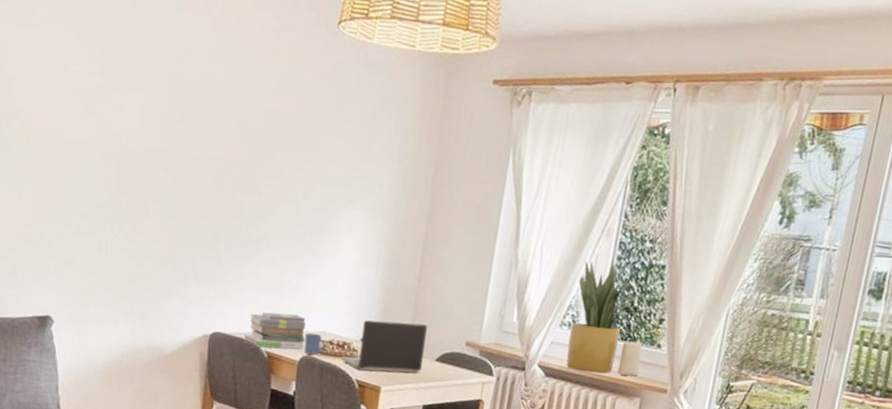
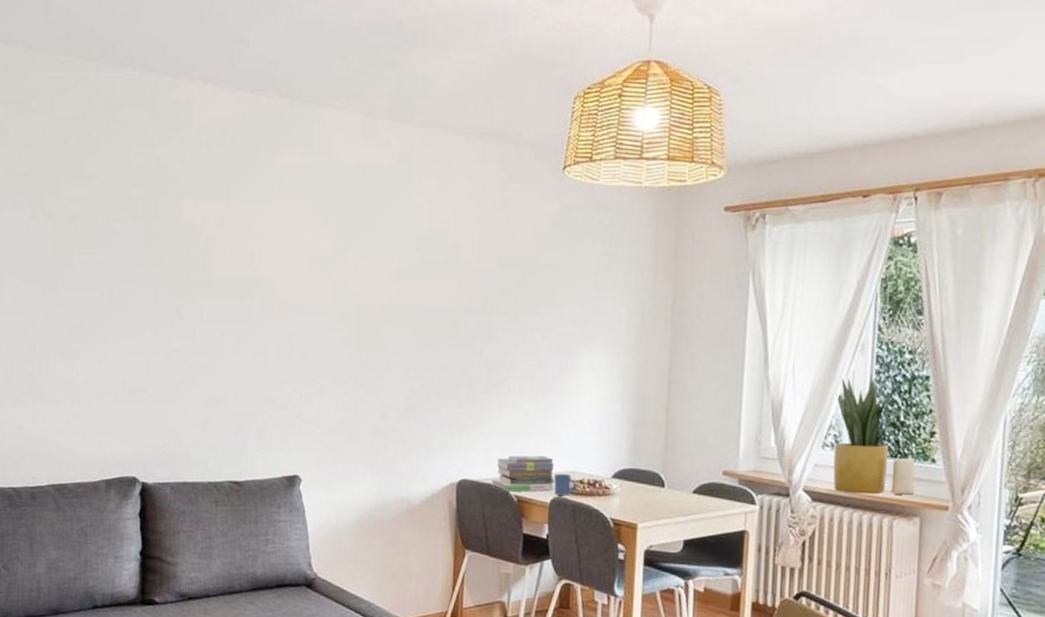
laptop computer: present [340,320,427,374] -> none [592,455,681,509]

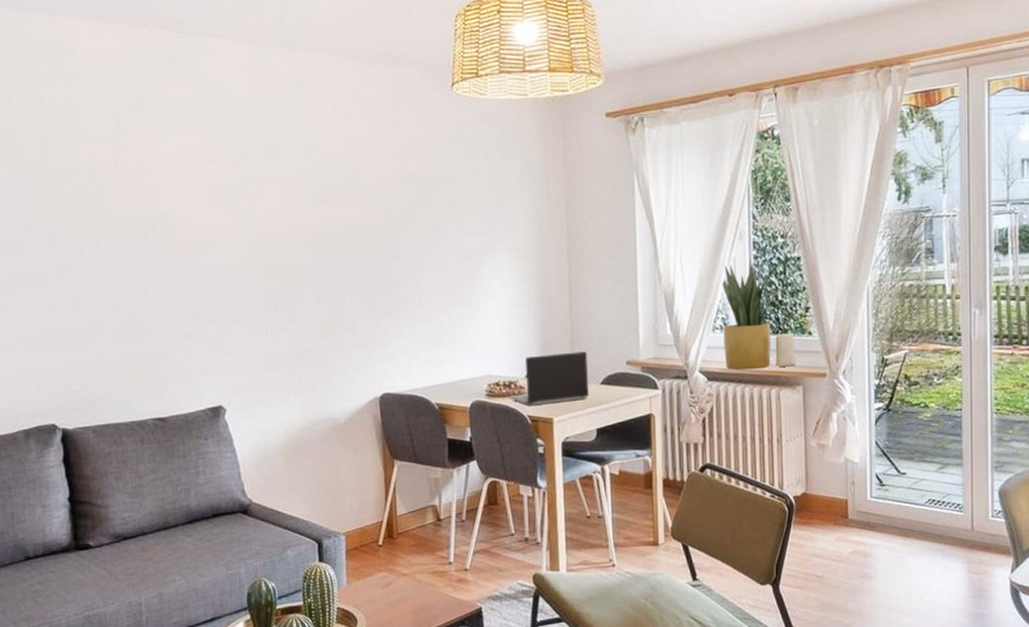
books: present [491,455,554,493] -> none [412,363,472,401]
mug: present [554,473,577,497] -> none [472,378,494,400]
laptop computer: none [592,455,681,509] -> present [509,351,589,407]

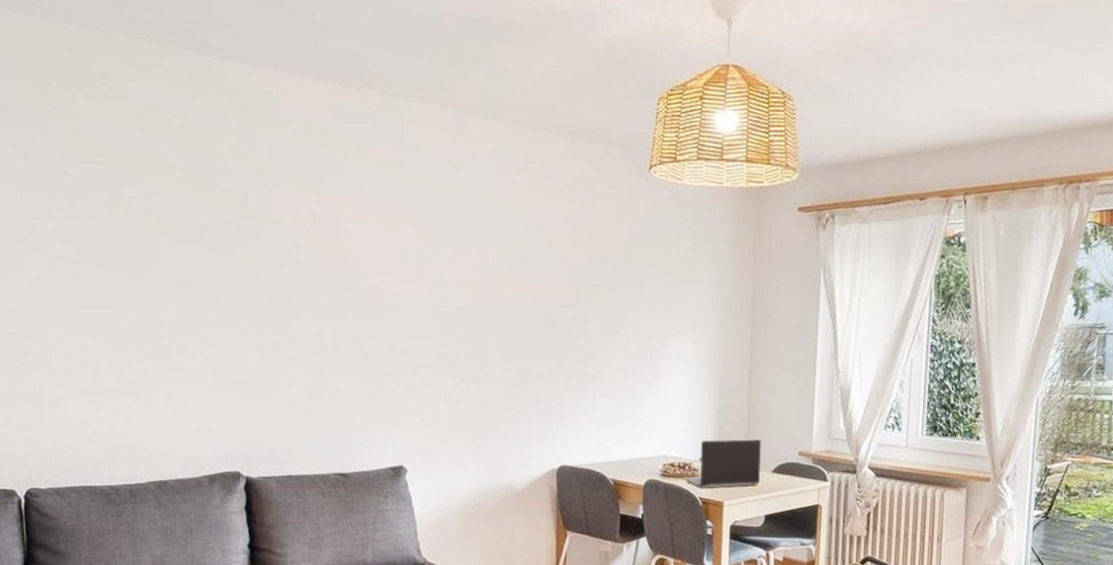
planter: present [721,259,779,369] -> none [893,361,952,468]
candle: present [775,333,796,368] -> none [942,436,963,470]

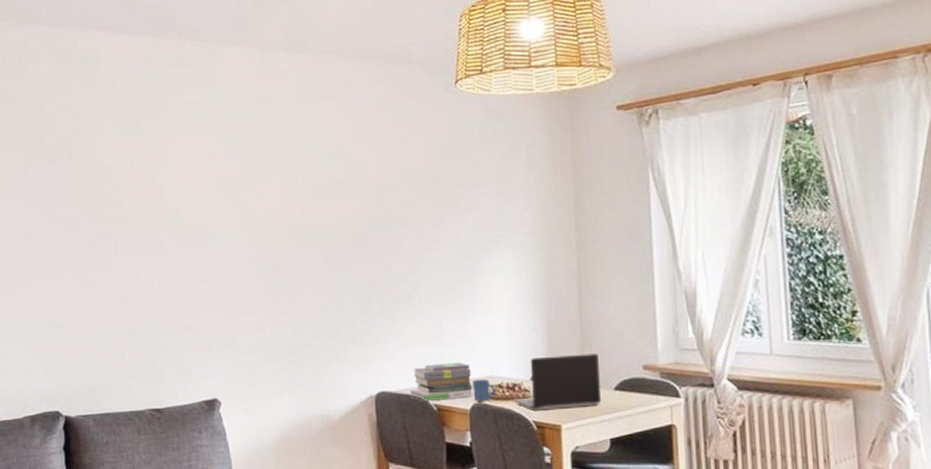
books: none [589,441,647,477] -> present [410,362,473,402]
mug: none [647,457,669,479] -> present [472,379,497,402]

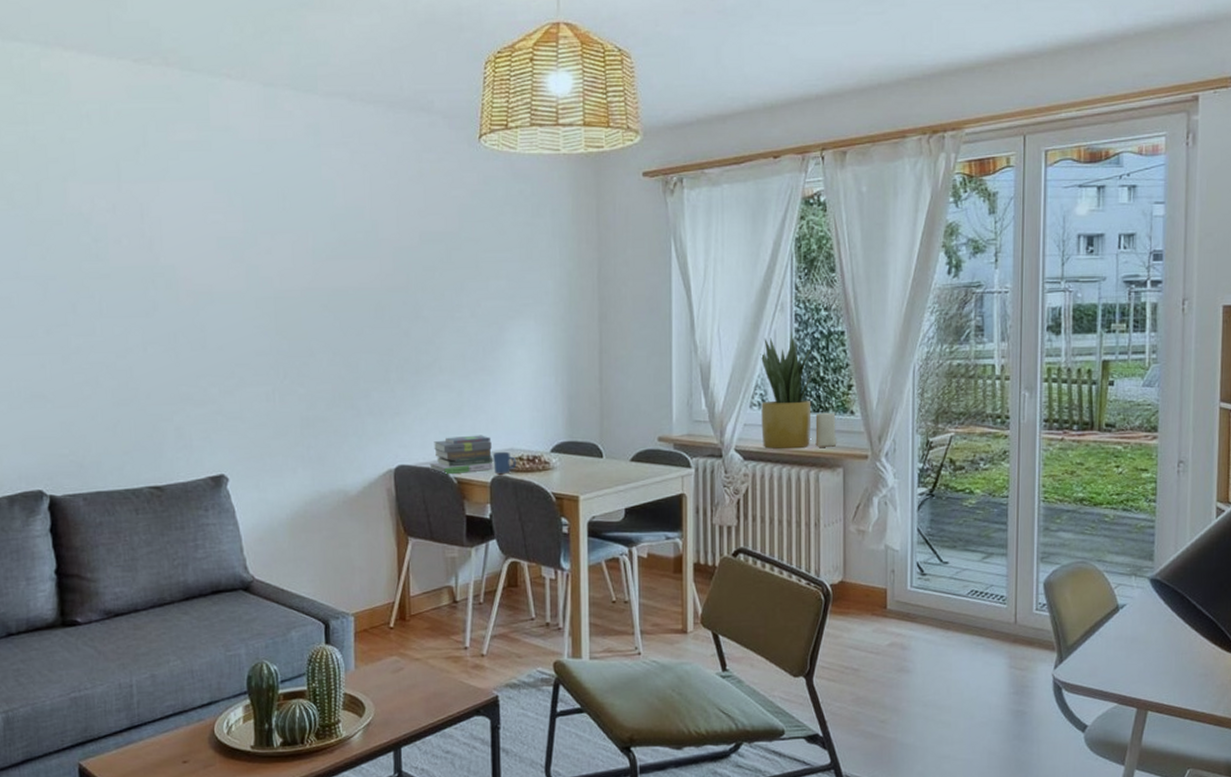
laptop computer: present [513,354,601,412] -> none [533,426,617,483]
planter: none [750,257,819,378] -> present [760,332,821,449]
candle: none [816,340,844,378] -> present [815,412,837,448]

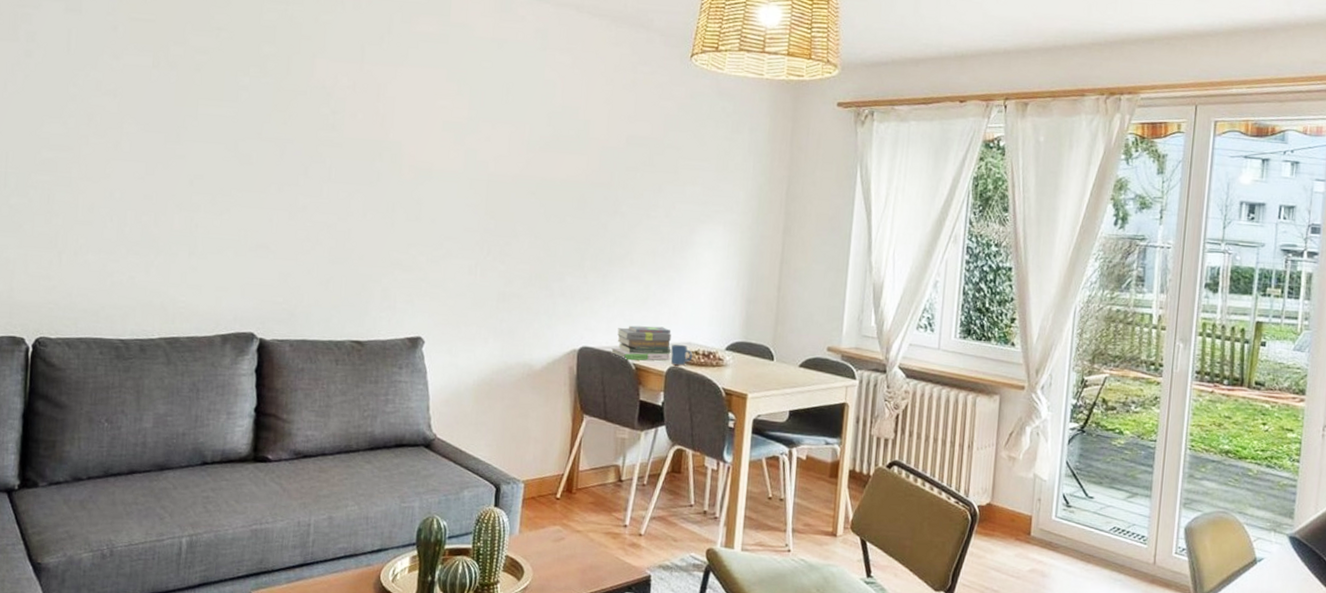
planter: present [760,332,821,449] -> none [925,263,987,373]
candle: present [815,412,837,448] -> none [975,341,997,376]

